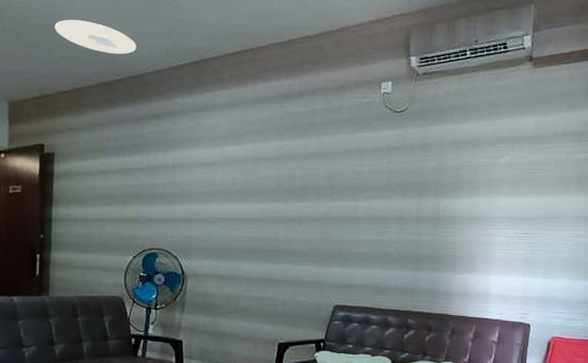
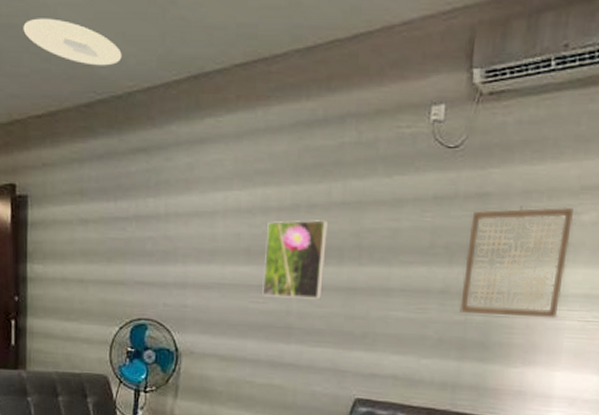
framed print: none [255,167,307,228] -> present [262,220,328,300]
wall art: none [413,153,494,236] -> present [460,206,574,319]

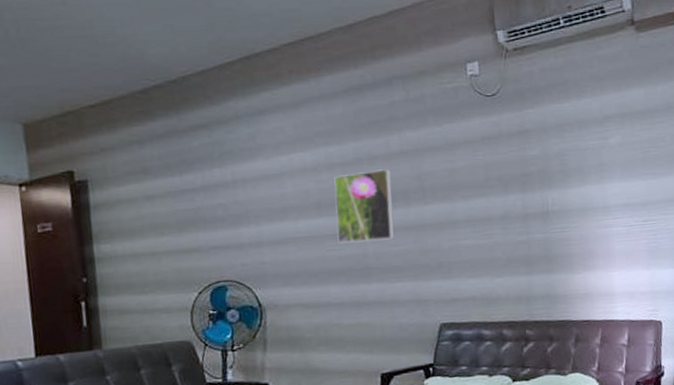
ceiling light: present [23,18,122,66] -> none [68,18,173,56]
wall art: present [460,206,574,319] -> none [517,134,606,233]

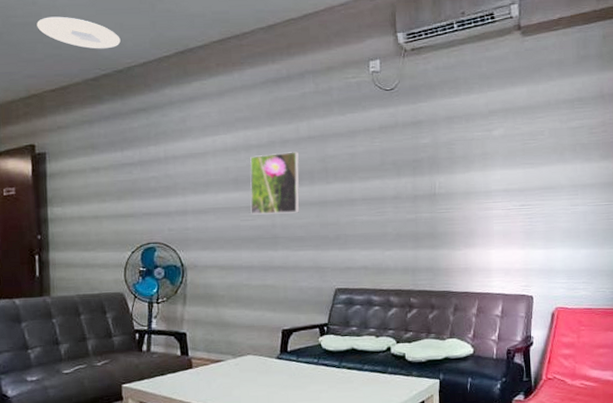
ceiling light: none [68,18,173,56] -> present [37,16,121,49]

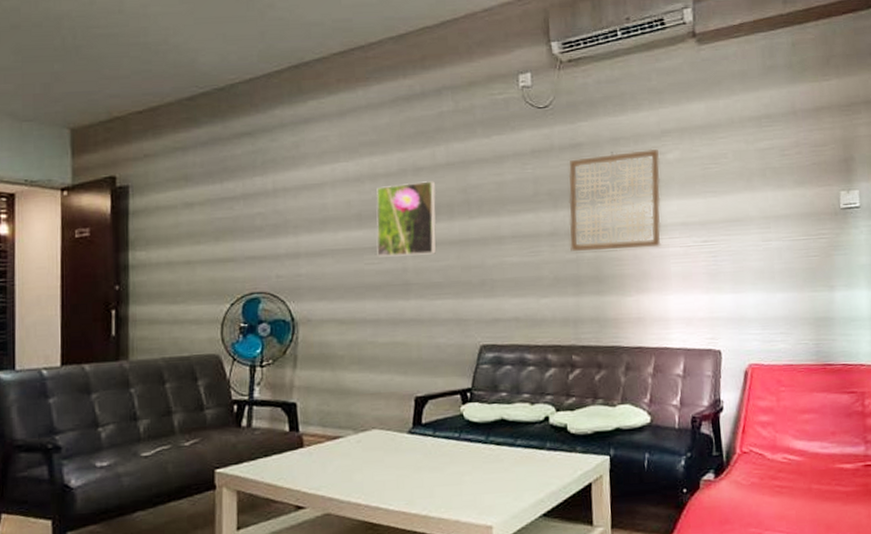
ceiling light: present [37,16,121,49] -> none [123,26,223,64]
wall art: none [410,126,487,212] -> present [568,148,662,251]

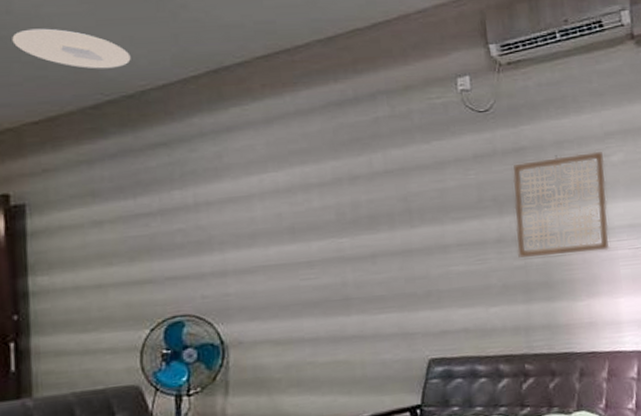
ceiling light: none [123,26,223,64] -> present [12,28,131,69]
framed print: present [376,181,437,257] -> none [309,190,377,272]

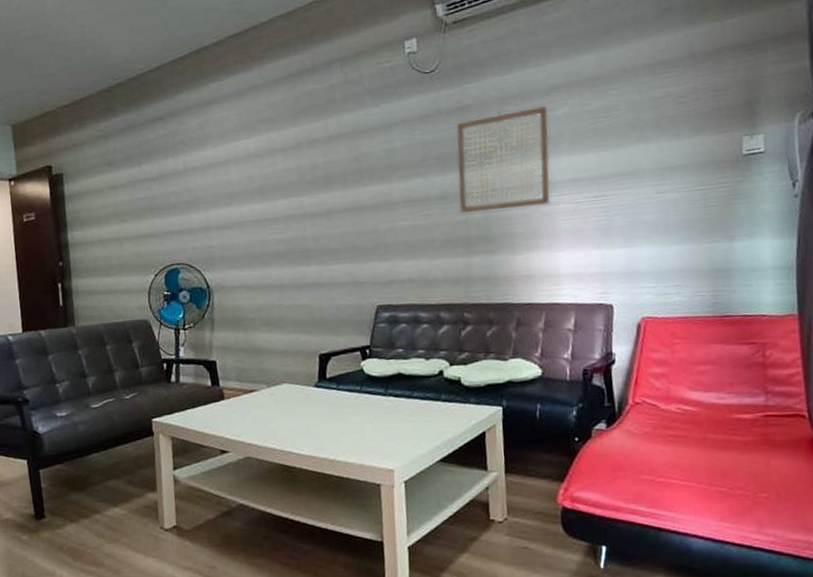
ceiling light: present [12,28,131,69] -> none [46,25,132,57]

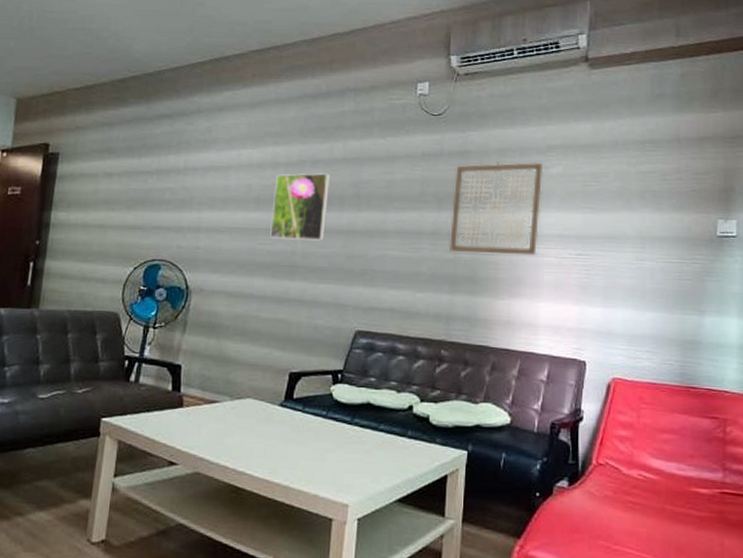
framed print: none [275,152,332,227] -> present [270,173,331,241]

